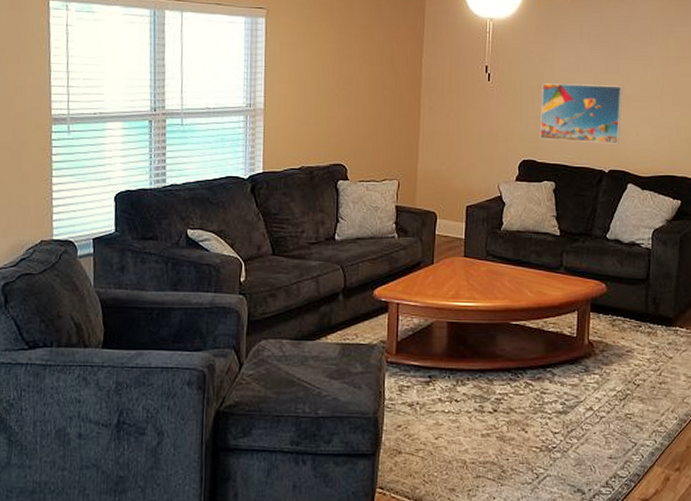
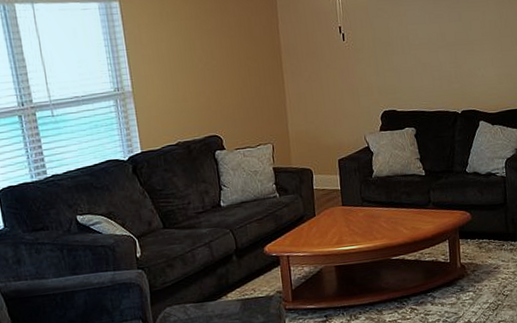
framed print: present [539,83,623,144] -> none [393,32,469,90]

